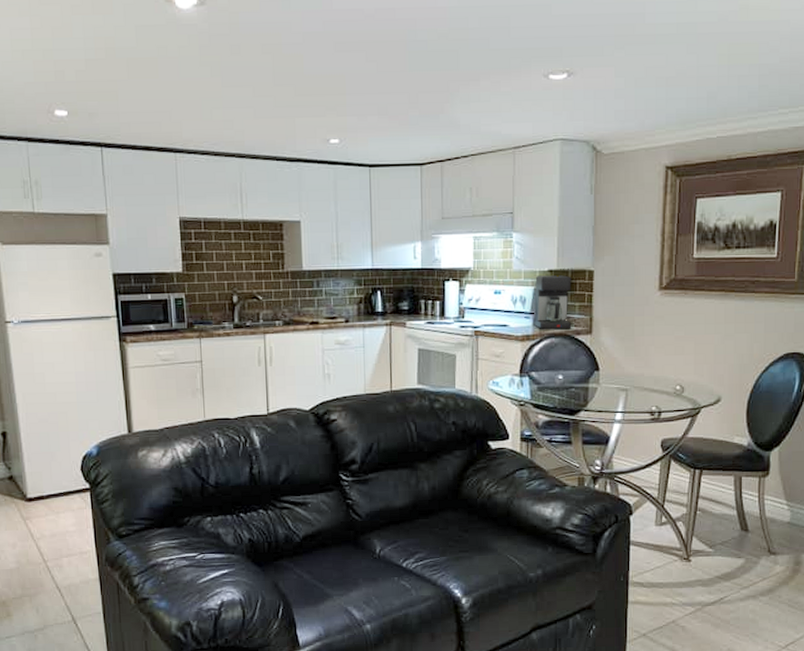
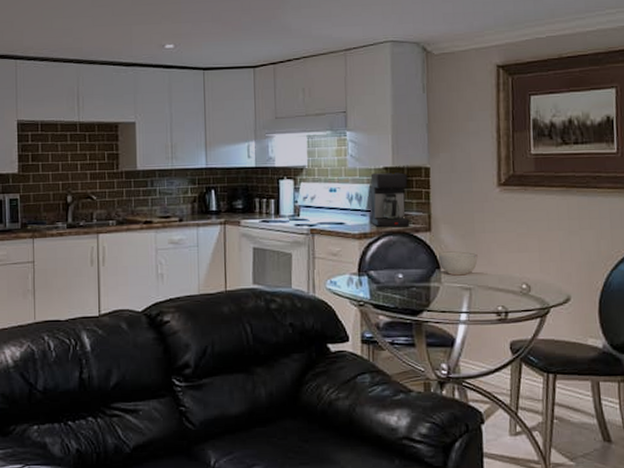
bowl: none [597,353,636,377] -> present [437,251,478,276]

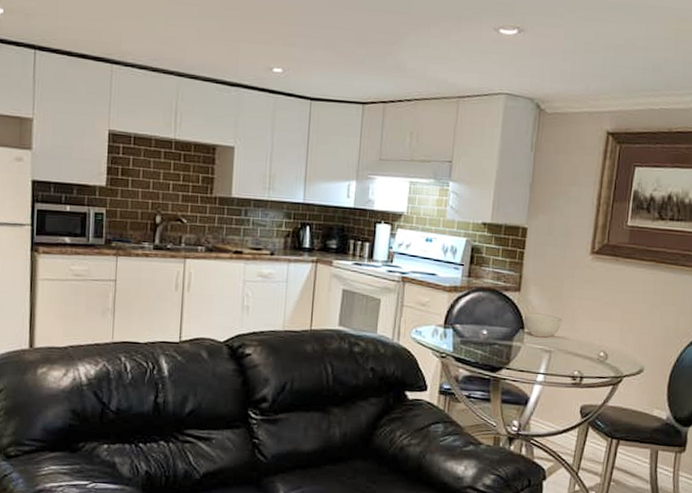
coffee maker: present [370,172,410,228] -> none [463,227,505,285]

